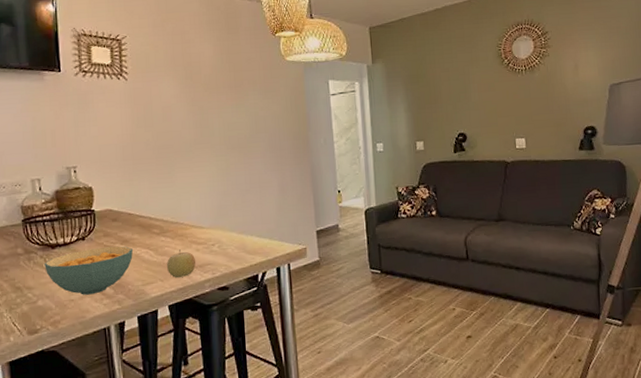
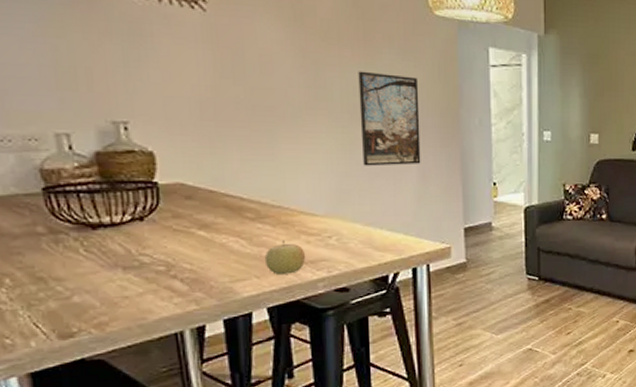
cereal bowl: present [44,246,133,295] -> none [81,231,216,291]
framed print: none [231,110,280,185] -> present [358,71,421,166]

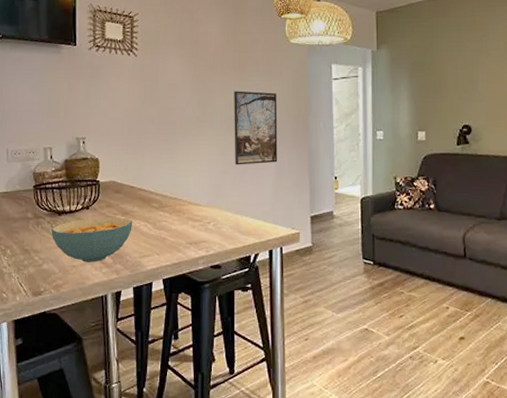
cereal bowl: none [81,231,216,291] -> present [51,217,132,262]
fruit: present [264,240,305,276] -> none [163,225,191,253]

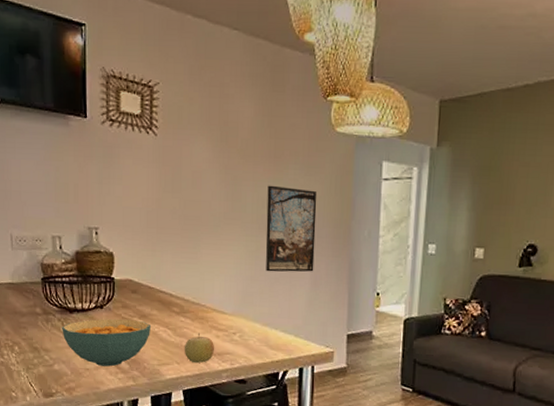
fruit: none [163,225,191,253] -> present [184,333,214,364]

